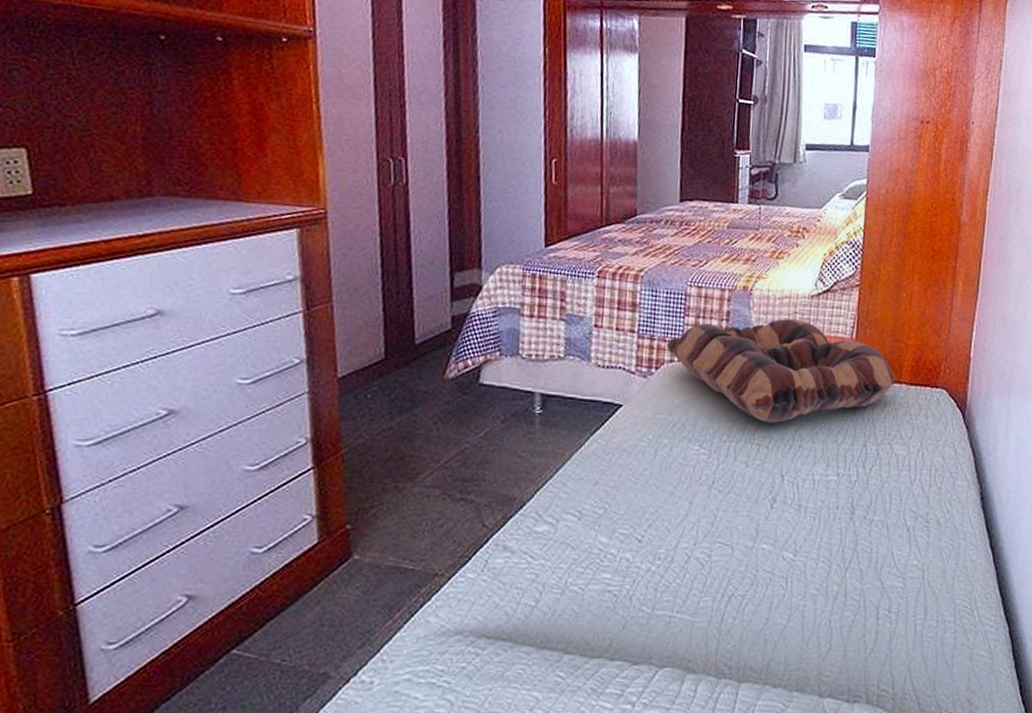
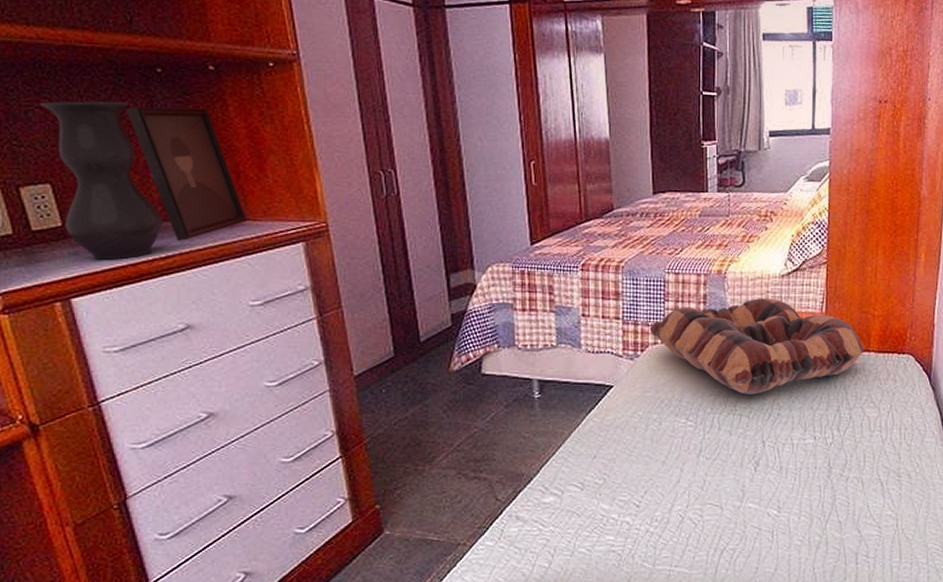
vase: none [27,62,146,235] -> present [40,101,163,260]
picture frame: none [120,73,239,219] -> present [126,106,247,241]

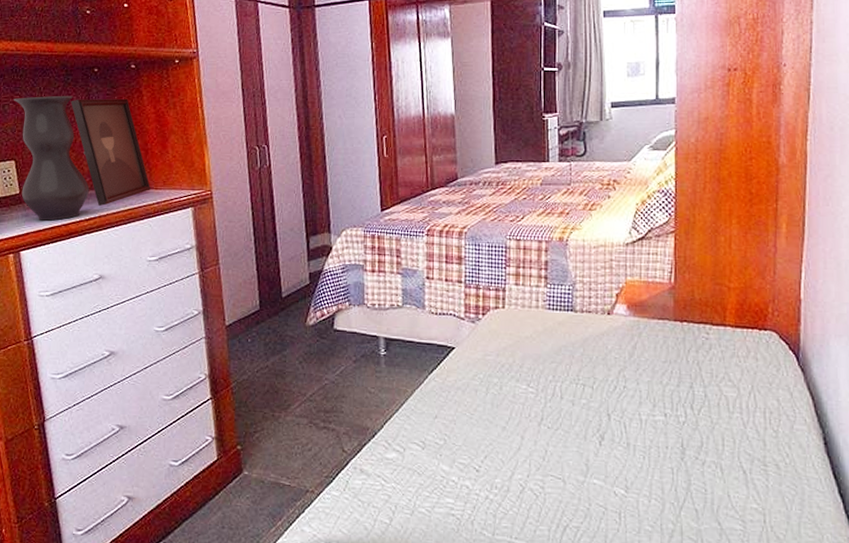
seat cushion: present [649,298,863,394] -> none [490,266,718,365]

